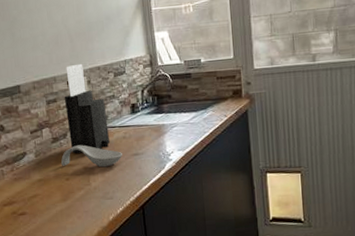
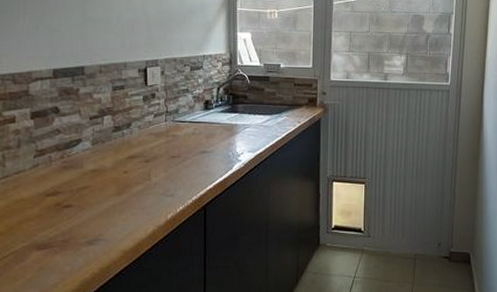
spoon rest: present [61,145,122,168] -> none [121,137,189,163]
knife block: present [64,63,110,154] -> none [133,52,178,145]

